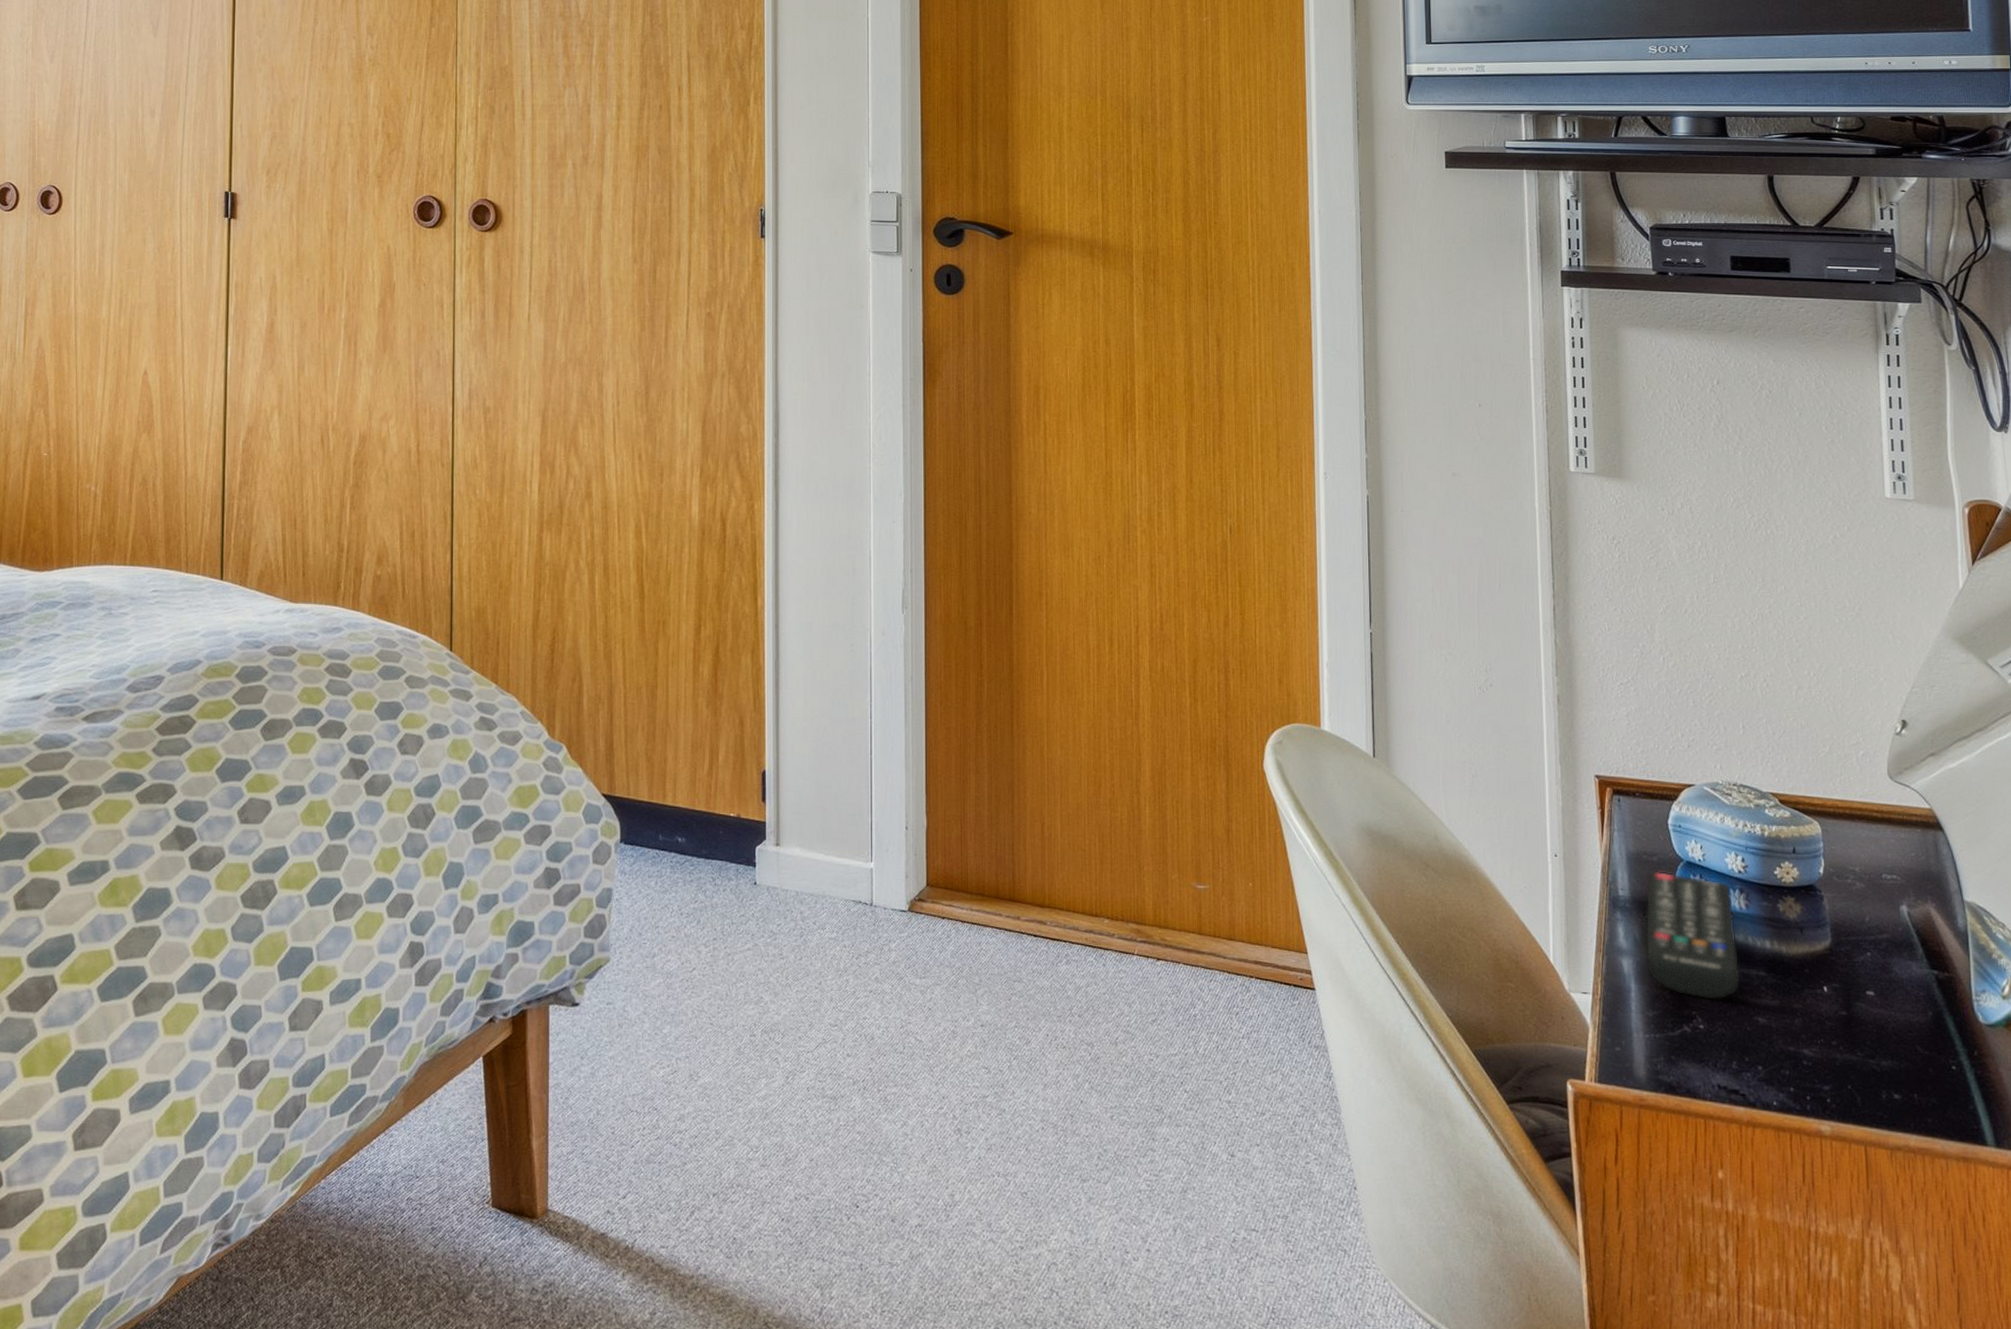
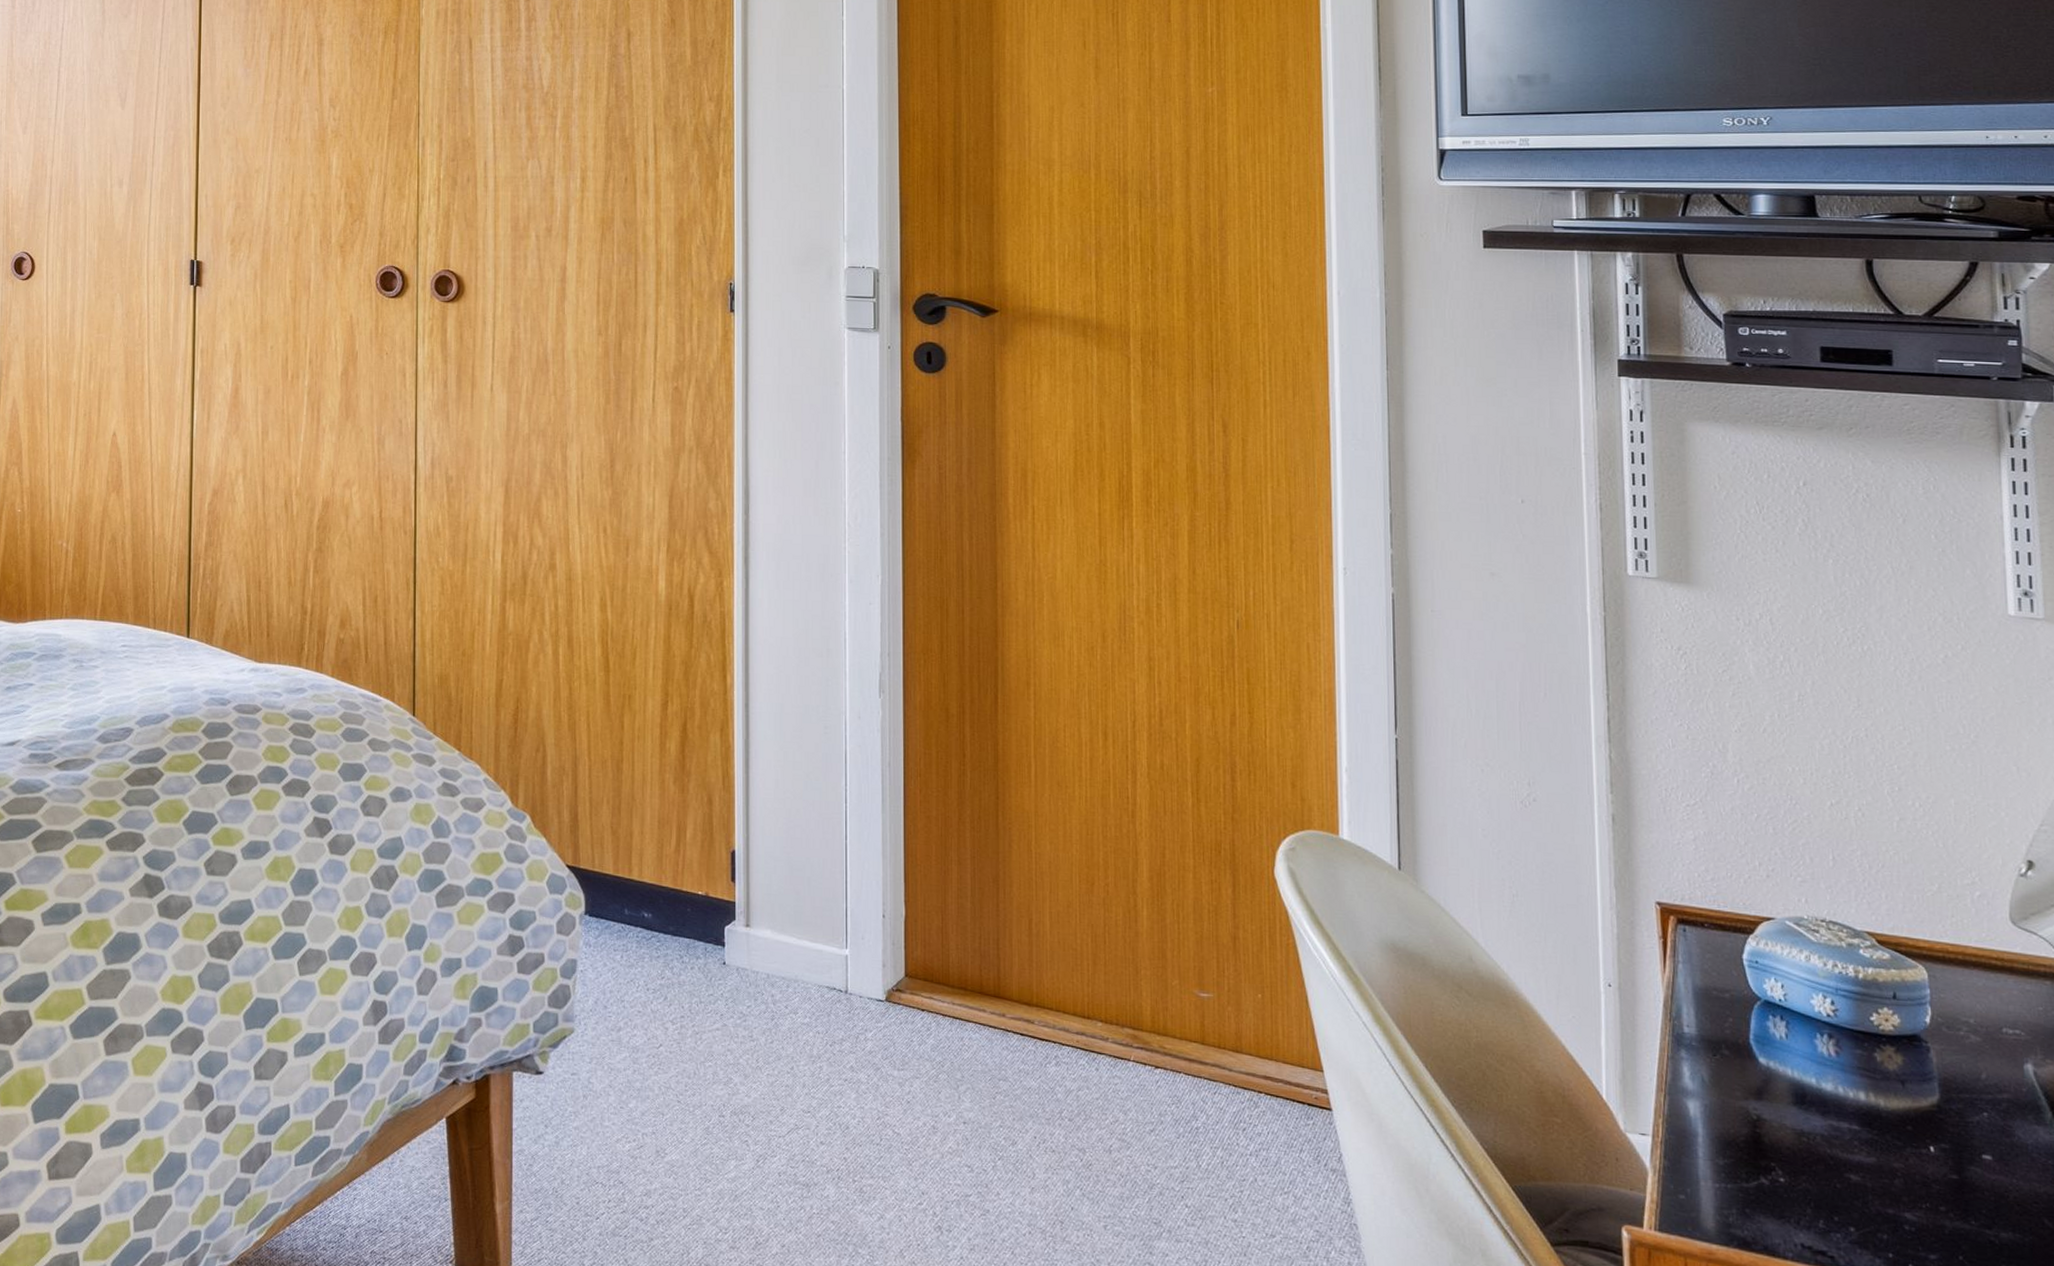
remote control: present [1645,870,1741,1000] -> none [1714,1007,1829,1153]

